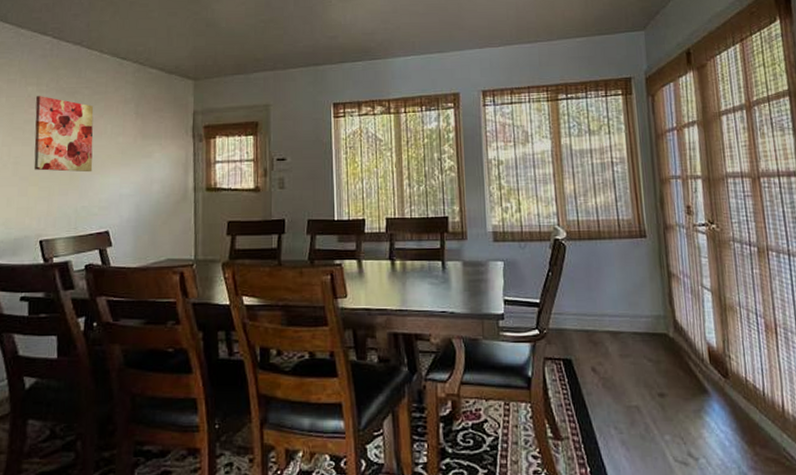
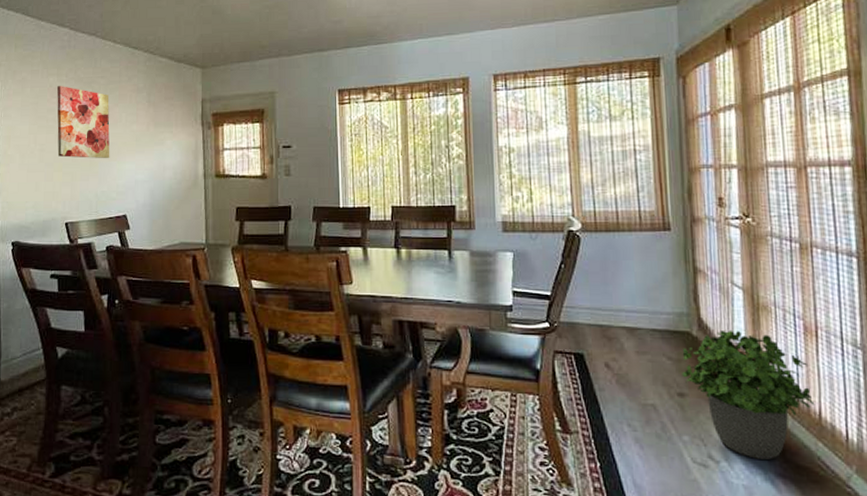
potted plant: none [661,330,778,454] -> present [682,329,815,460]

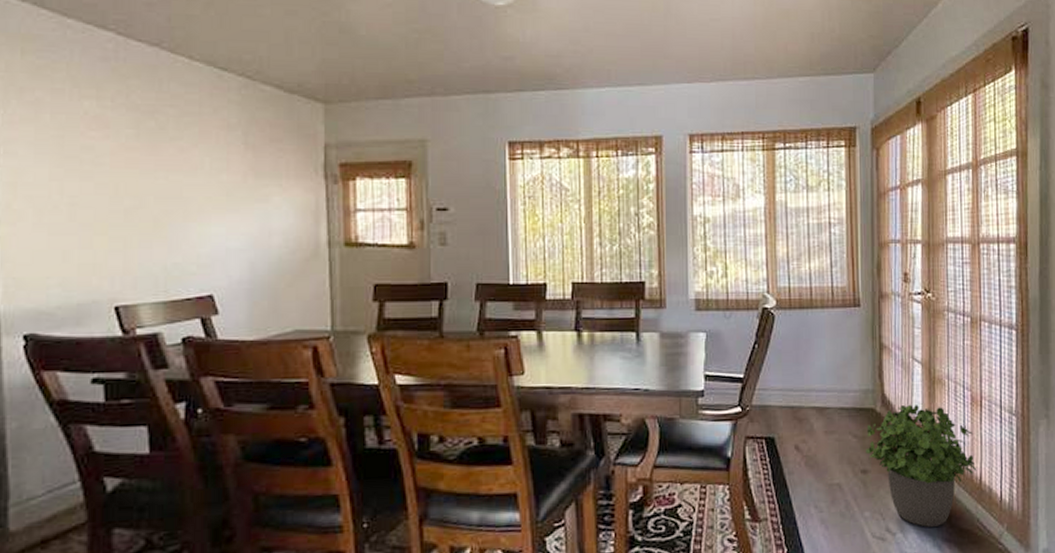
wall art: present [57,86,110,159] -> none [97,114,186,219]

